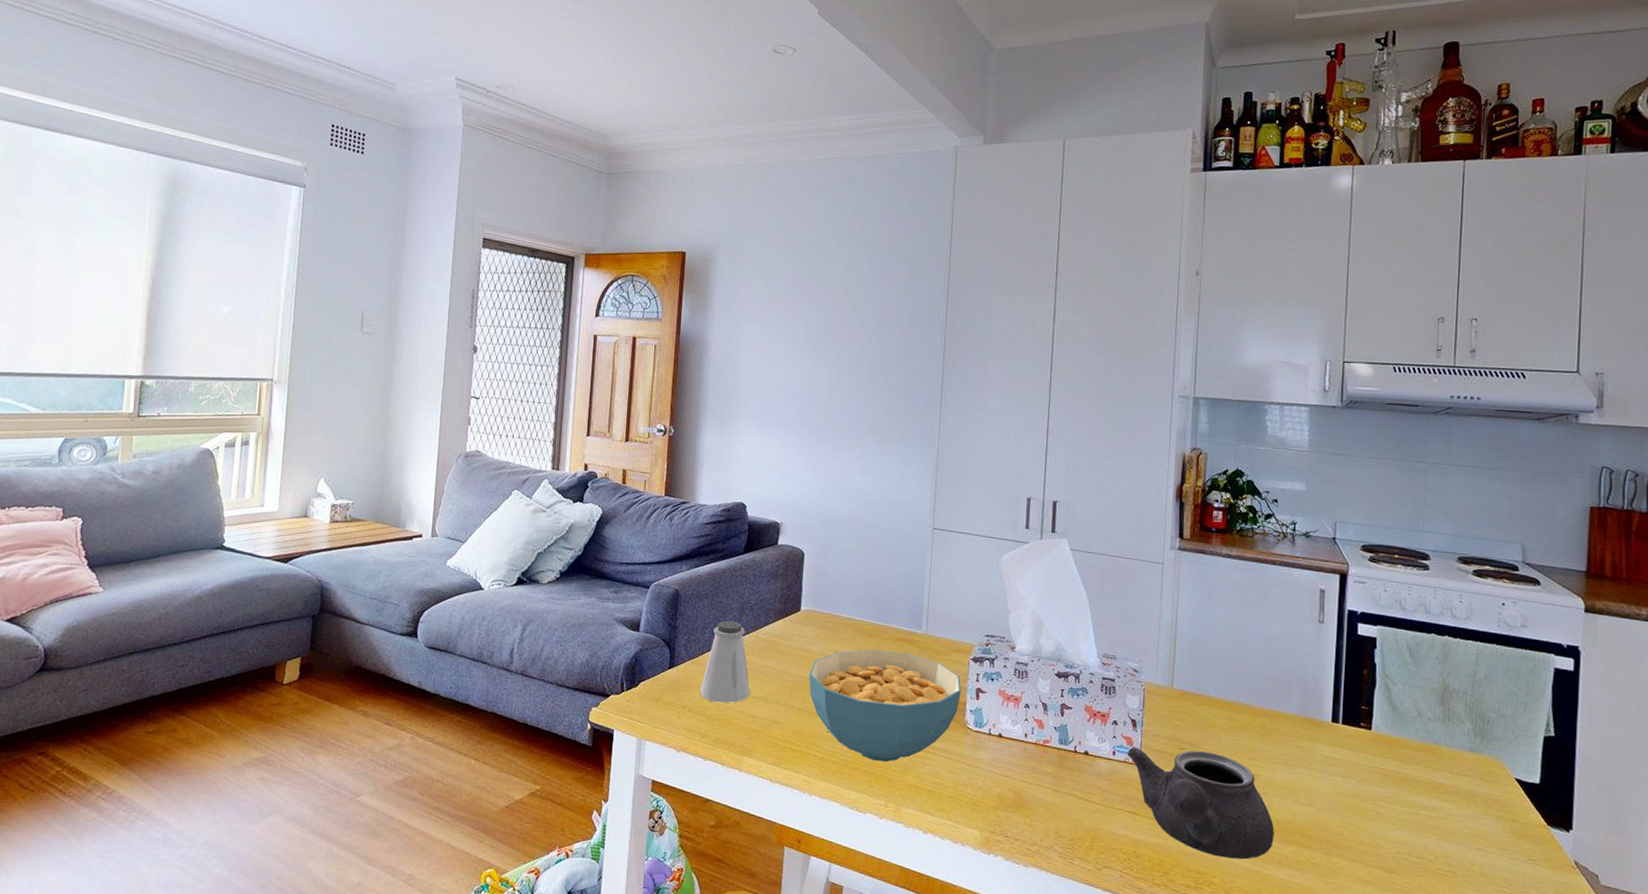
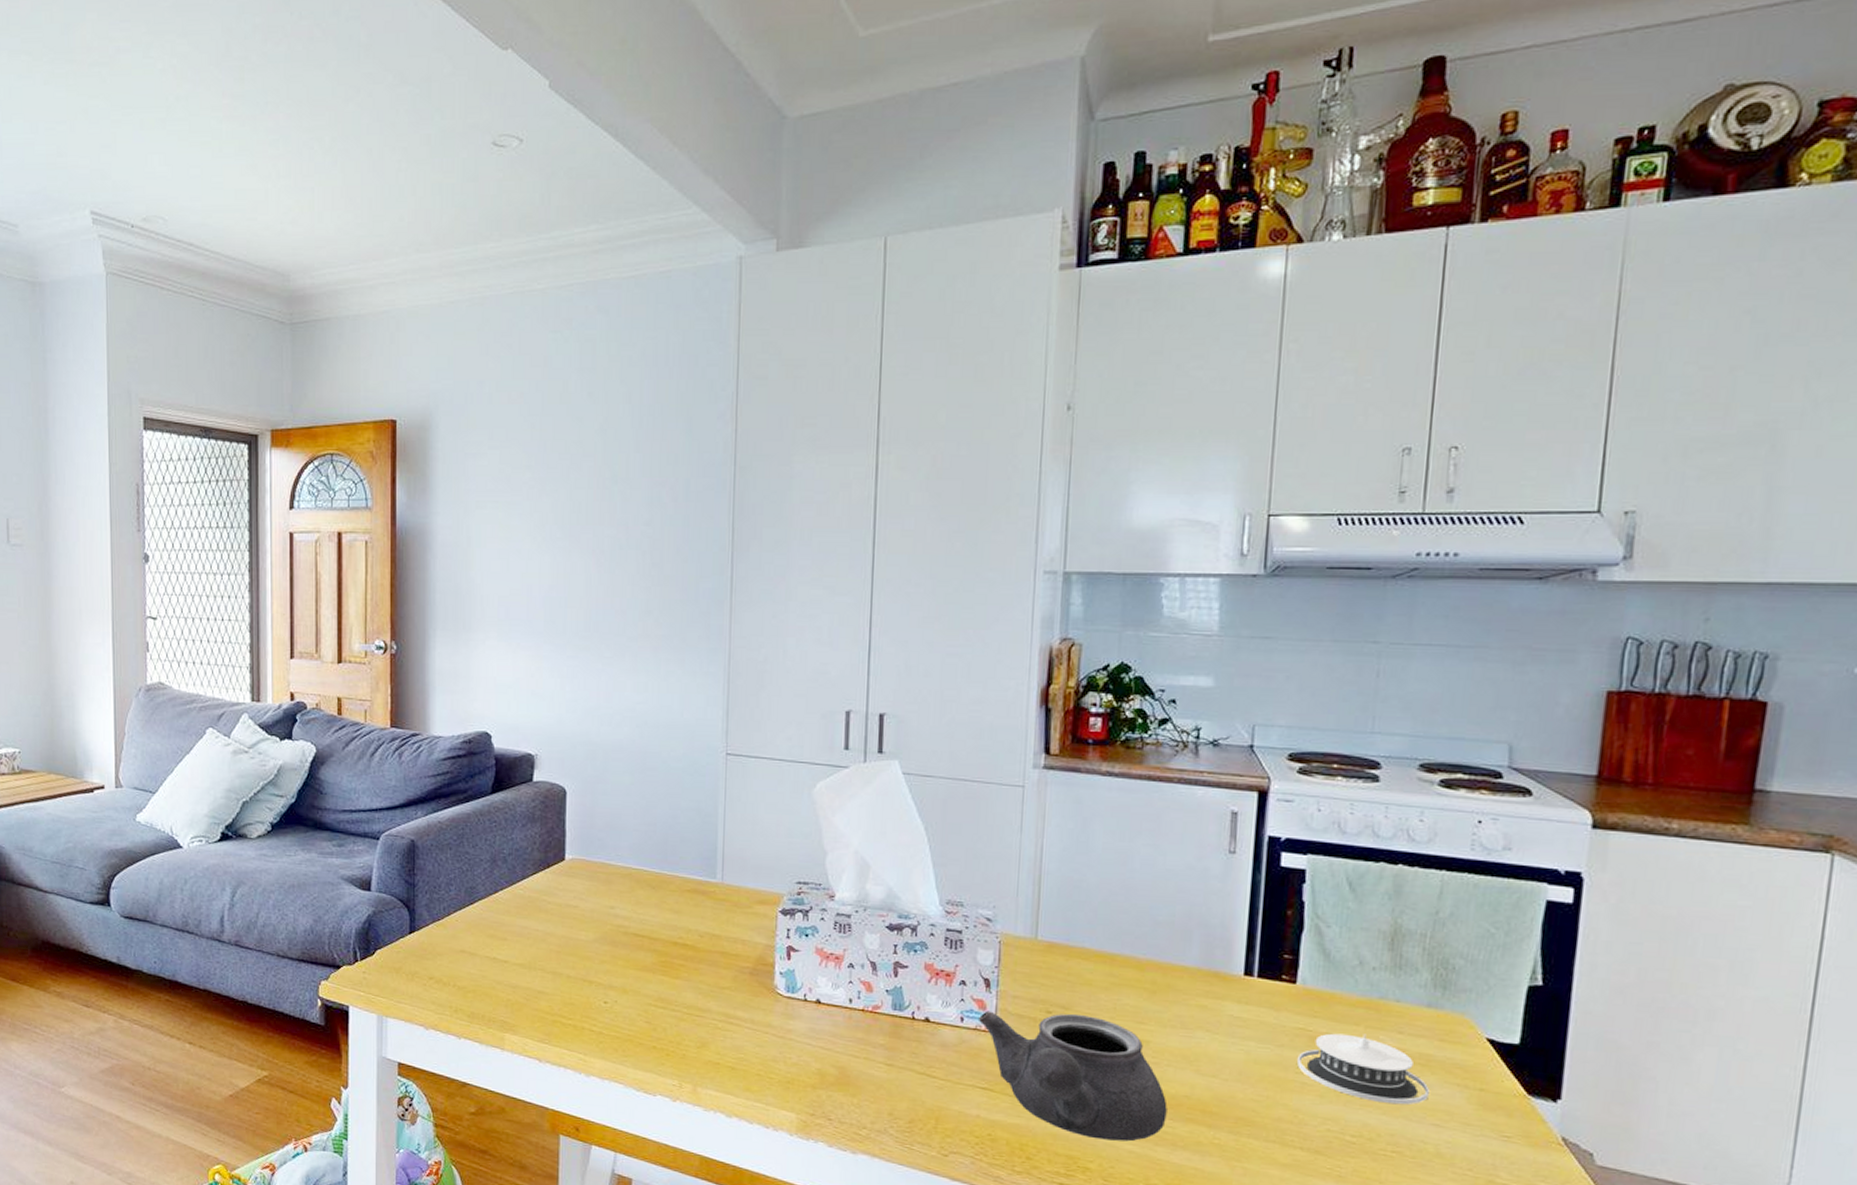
saltshaker: present [699,620,750,703] -> none [447,874,509,972]
cereal bowl: present [808,649,962,762] -> none [578,903,769,1036]
architectural model: none [1373,771,1474,832] -> present [1296,1033,1429,1105]

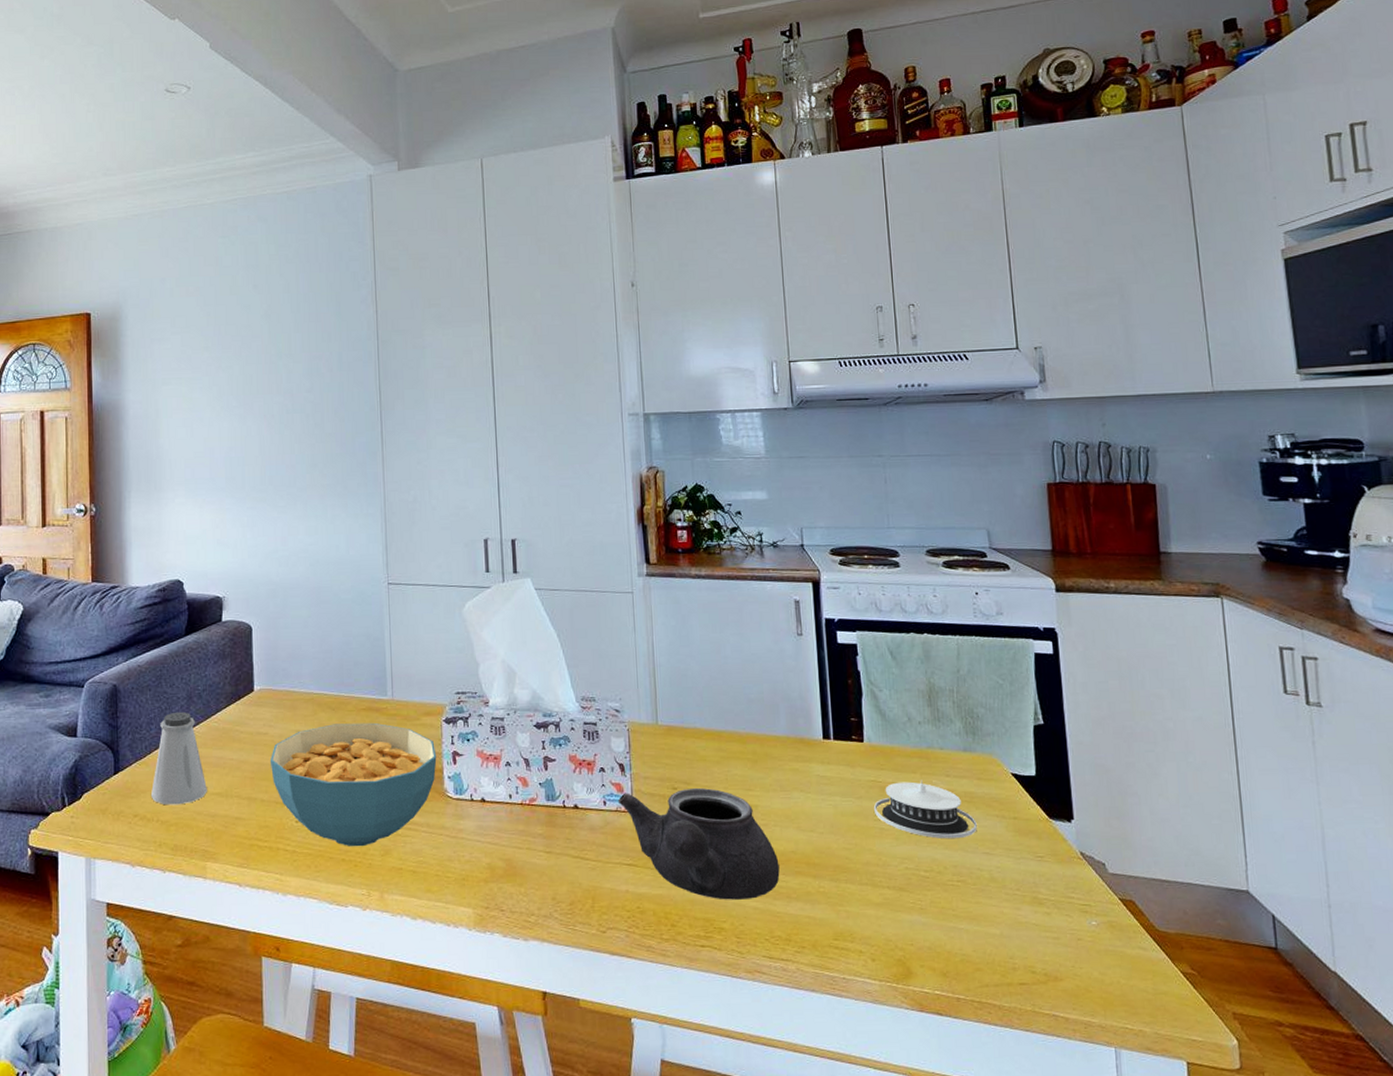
saltshaker: none [447,874,509,972] -> present [150,711,207,805]
cereal bowl: none [578,903,769,1036] -> present [269,722,437,847]

